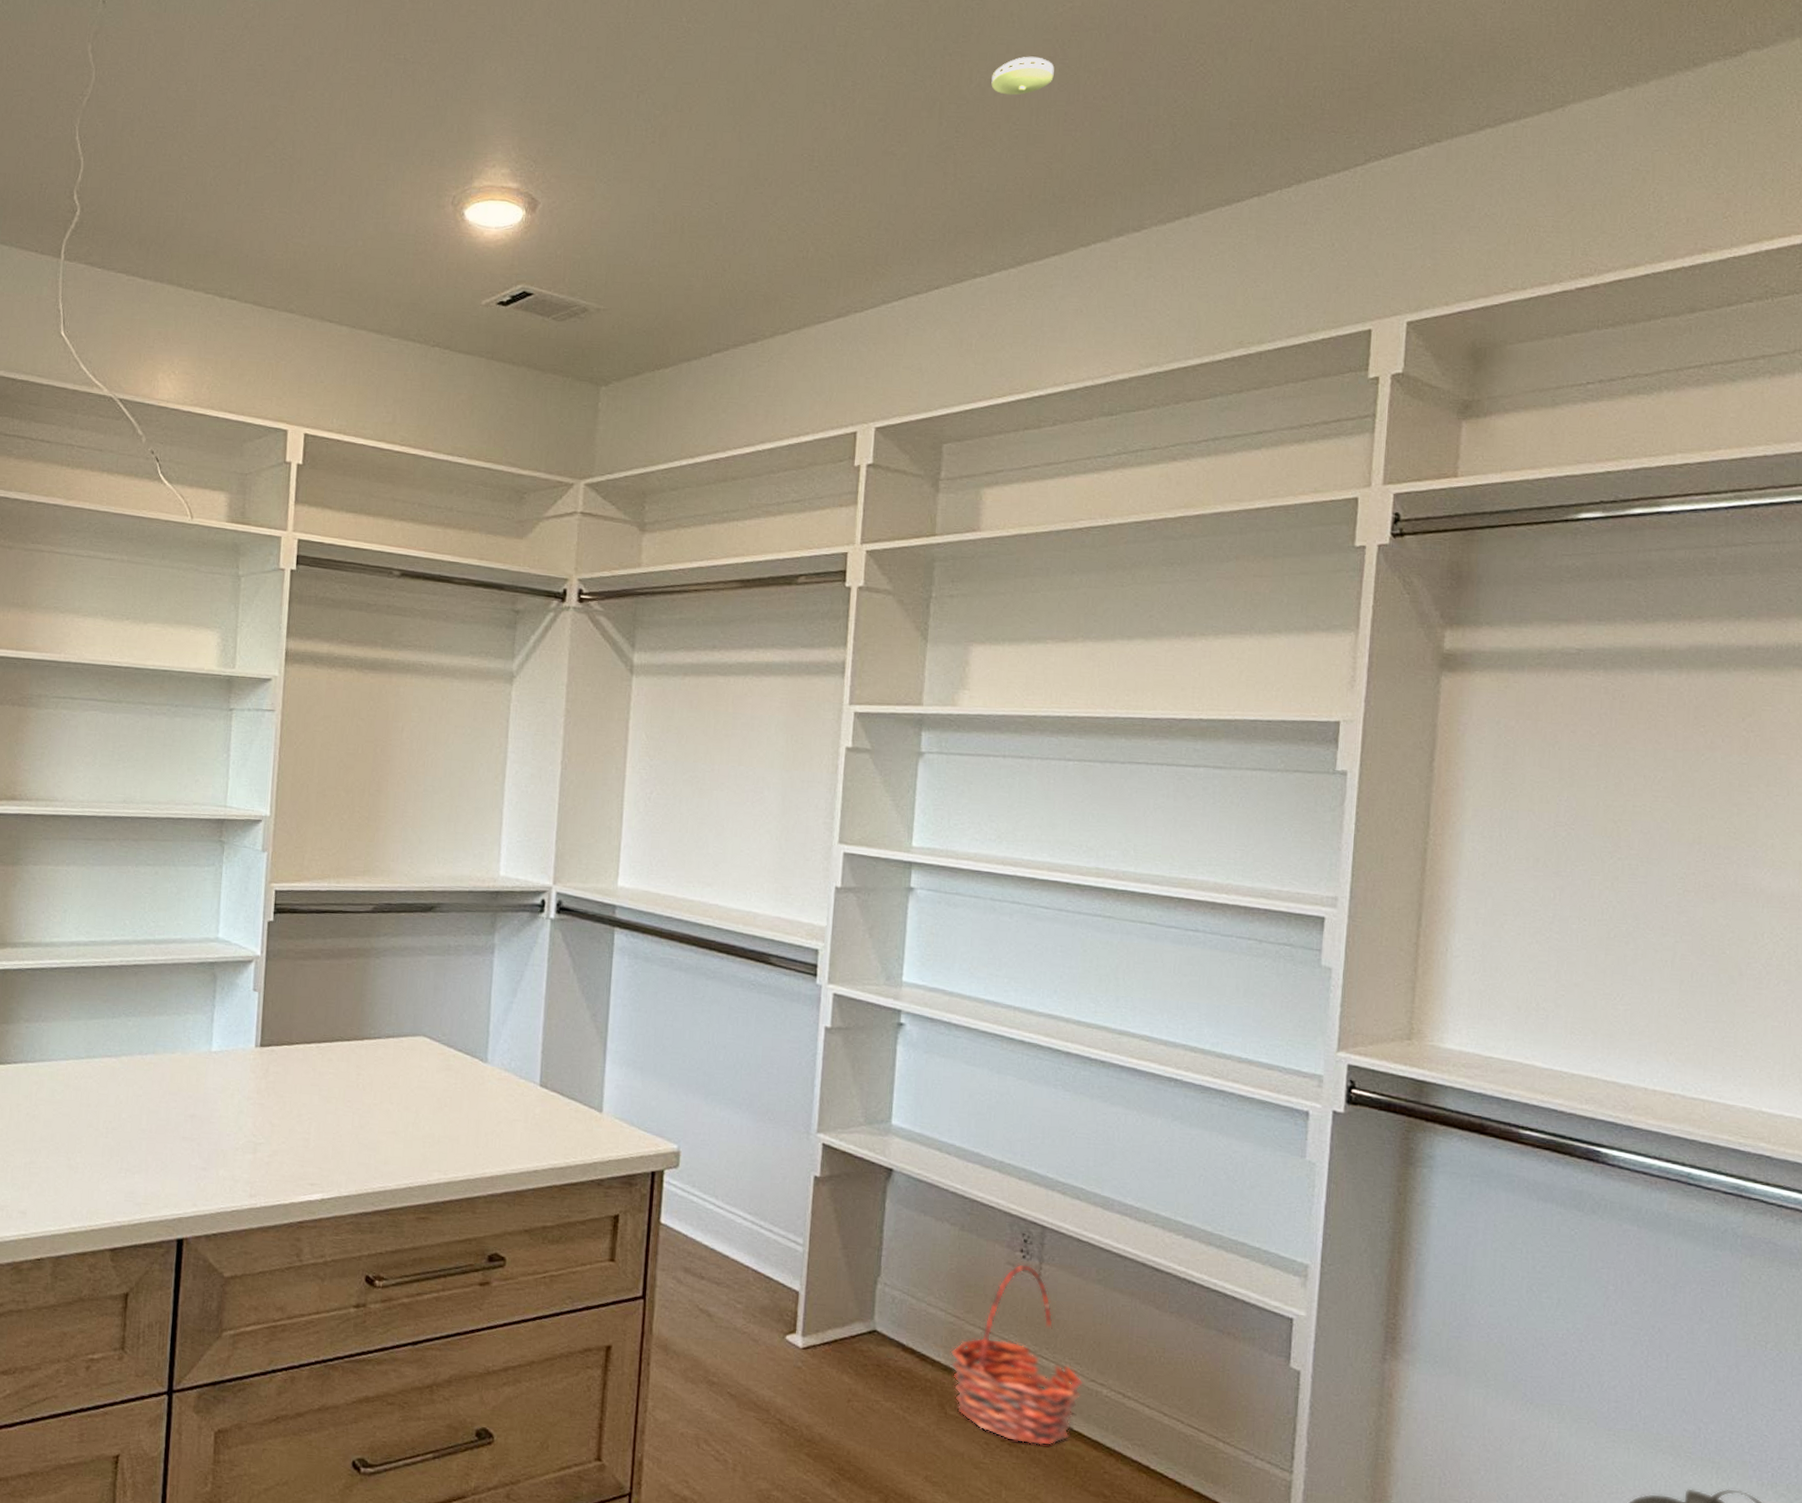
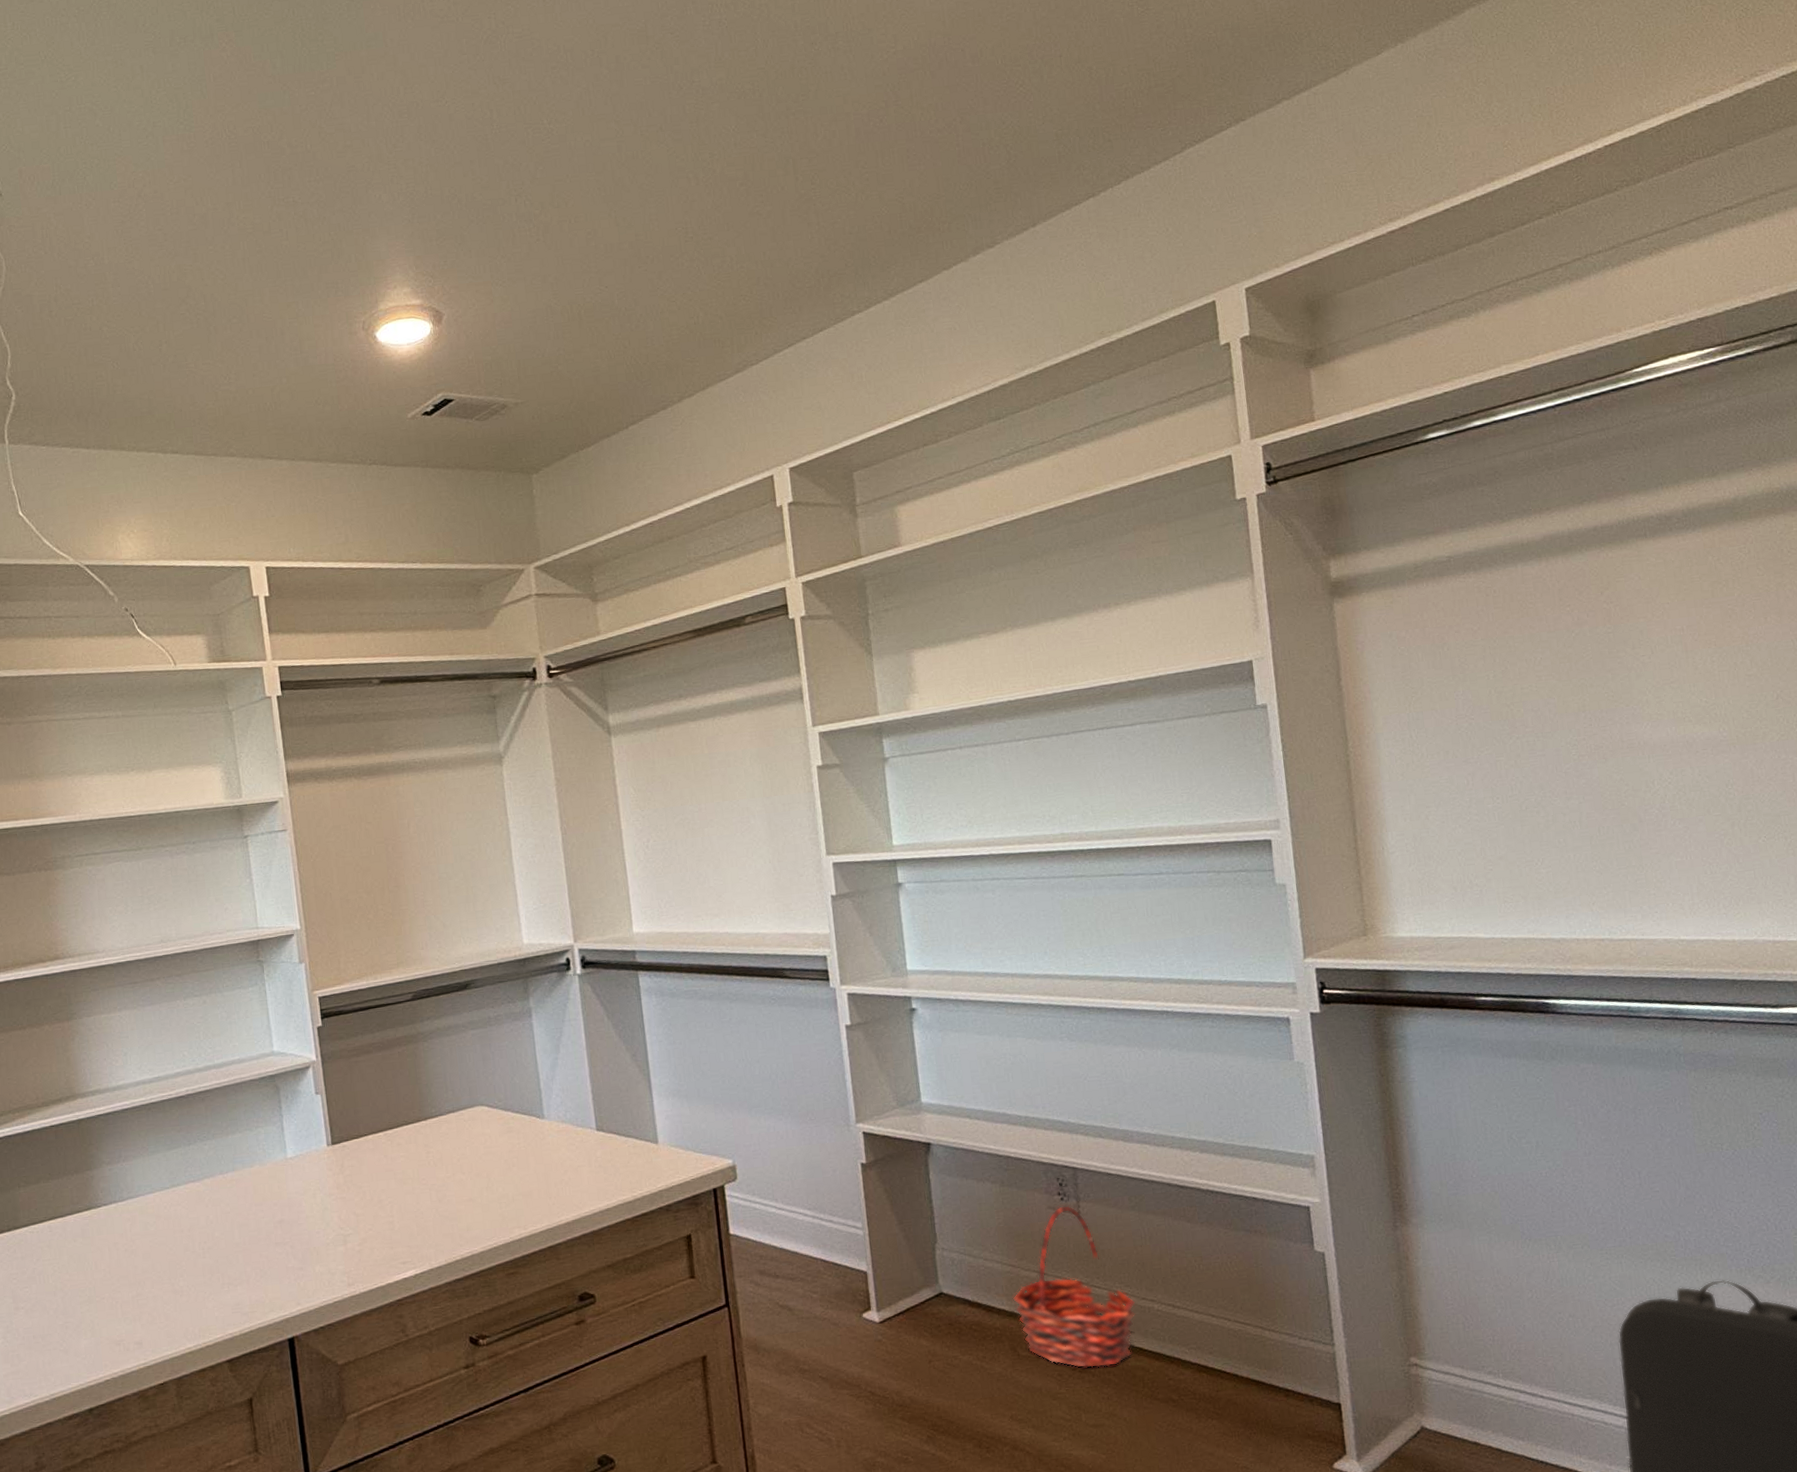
smoke detector: present [991,56,1054,95] -> none [835,102,891,143]

